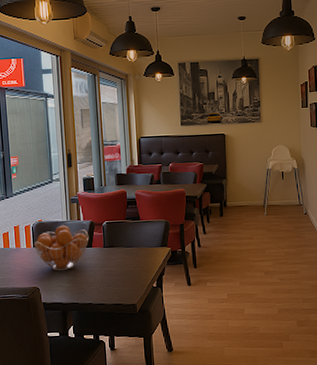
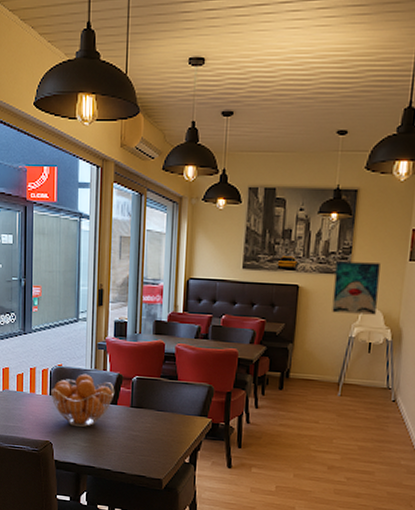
wall art: none [250,111,283,152] -> present [332,261,380,315]

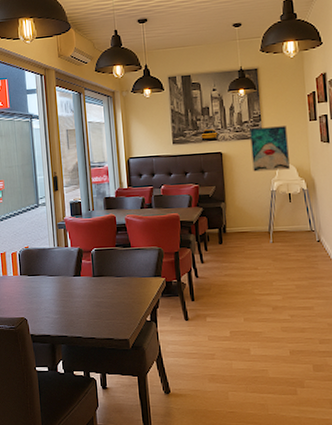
fruit basket: present [51,373,115,427] -> none [21,252,77,300]

